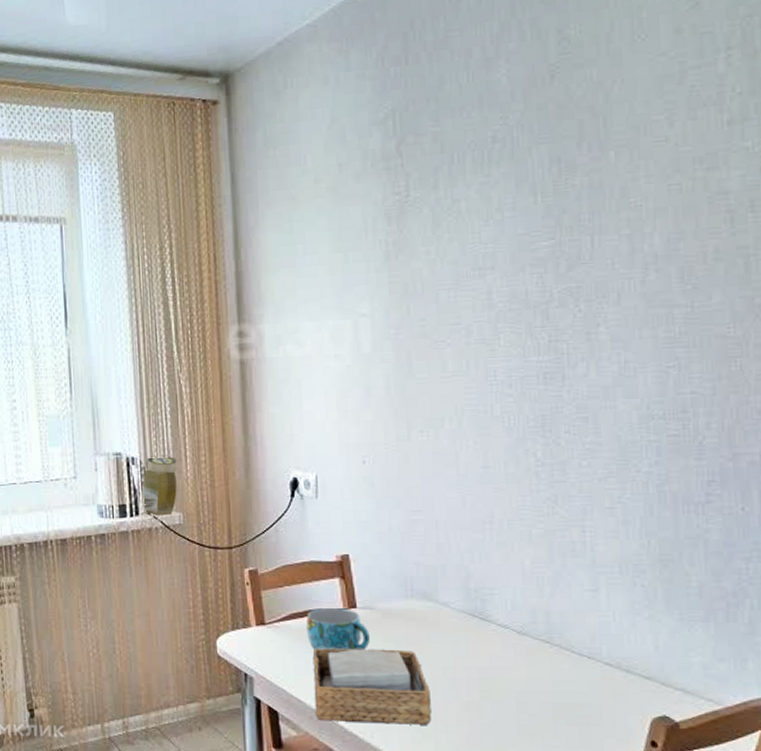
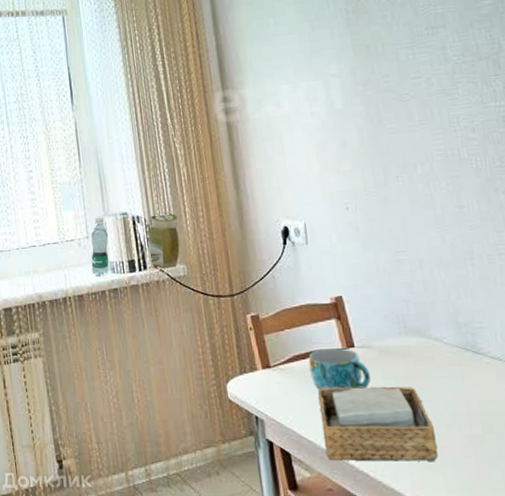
bottle: none [77,455,99,521] -> present [91,216,109,277]

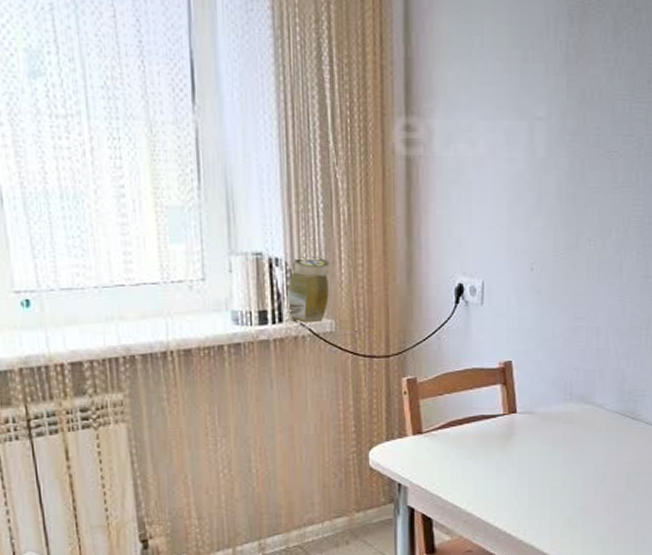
bottle: present [91,216,109,277] -> none [206,254,234,329]
cup: present [308,347,371,390] -> none [466,413,528,455]
napkin holder: present [317,386,439,461] -> none [470,450,582,524]

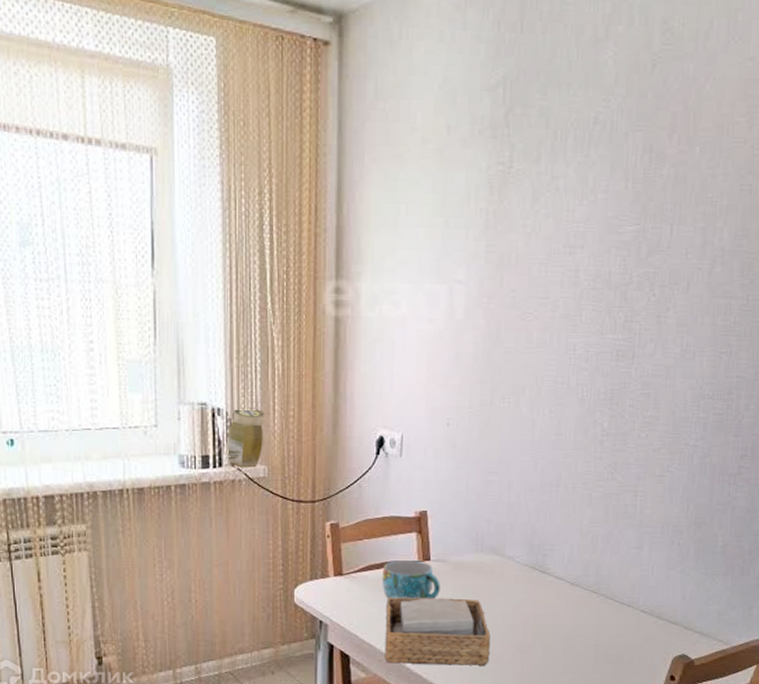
cup: none [466,413,528,455] -> present [382,559,440,599]
napkin holder: none [470,450,582,524] -> present [384,597,490,666]

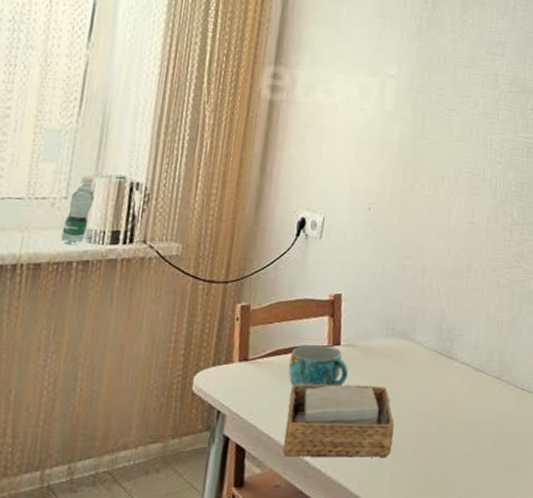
bottle: none [157,403,182,471] -> present [61,175,95,246]
jar: present [226,407,266,468] -> none [140,183,187,246]

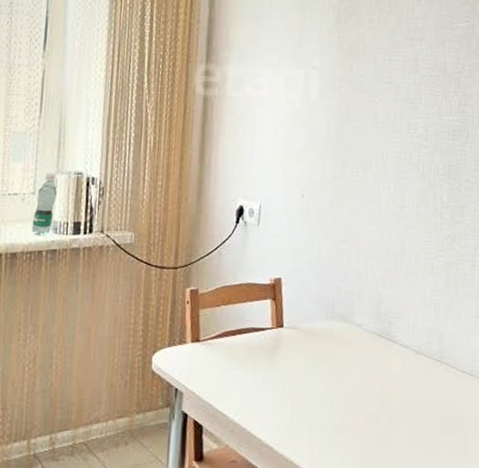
napkin holder: present [283,384,394,458] -> none [237,364,340,436]
cup: present [288,344,348,386] -> none [237,326,292,367]

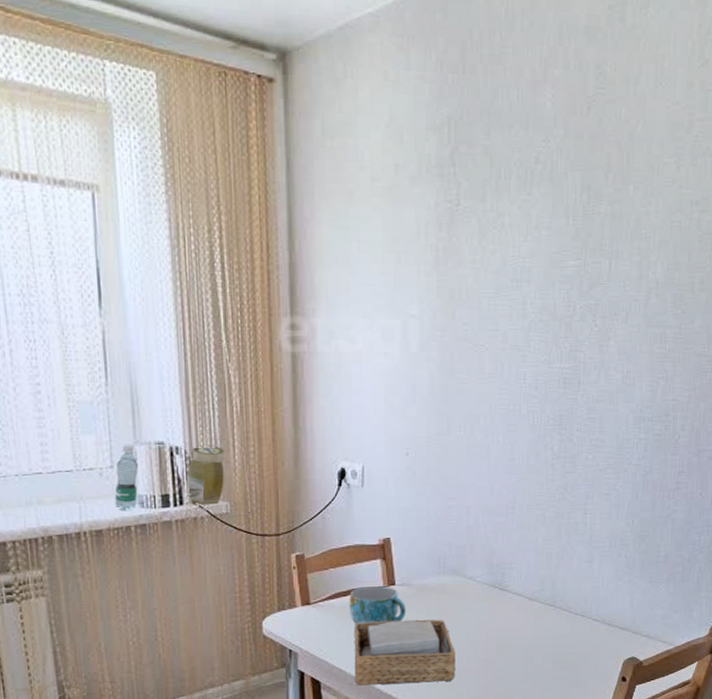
jar: none [97,177,136,235] -> present [186,445,227,505]
cup: none [237,326,292,367] -> present [349,585,406,624]
napkin holder: none [237,364,340,436] -> present [354,619,455,686]

